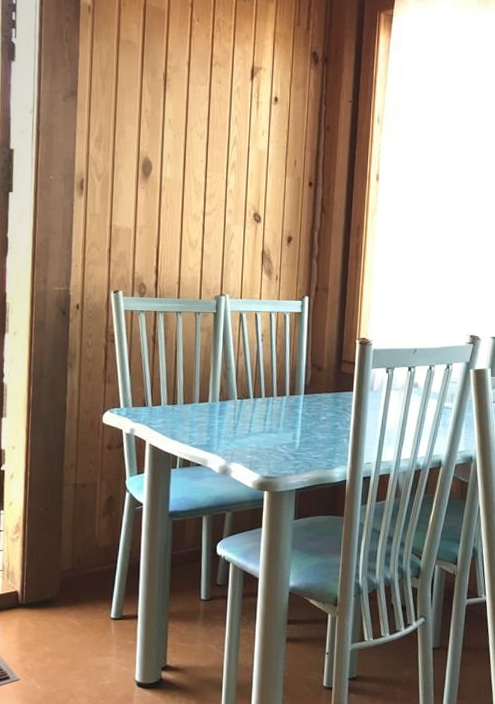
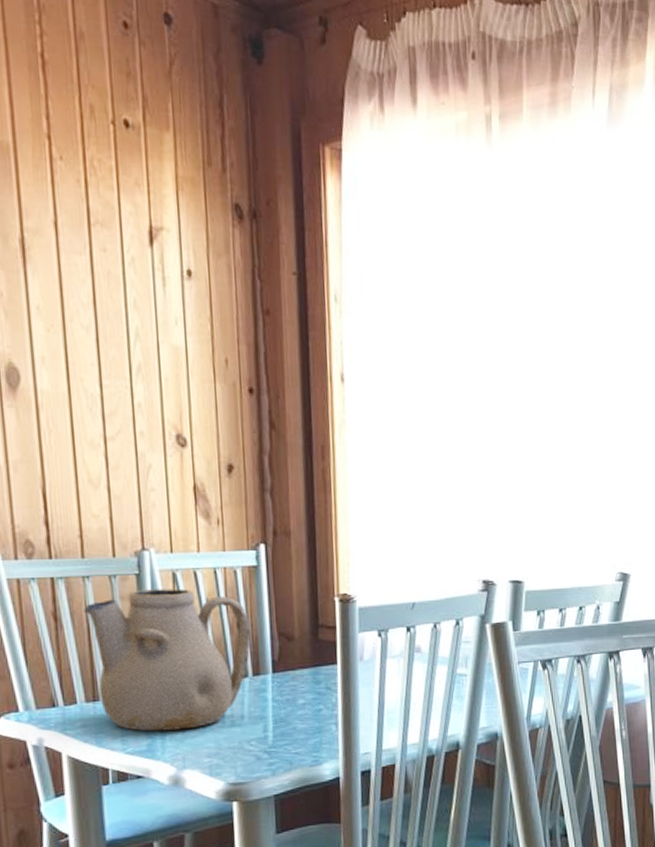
teapot: none [174,324,292,432] -> present [84,588,251,732]

